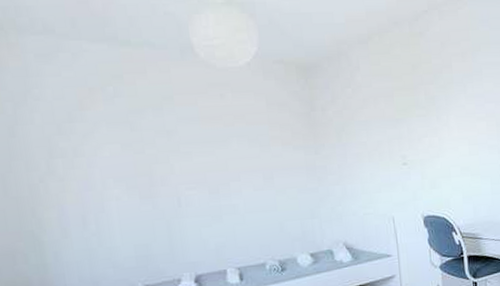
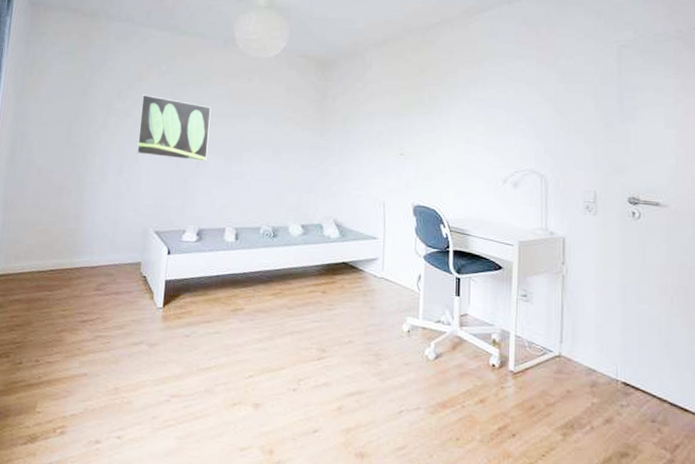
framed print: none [89,126,189,201] -> present [137,94,211,162]

